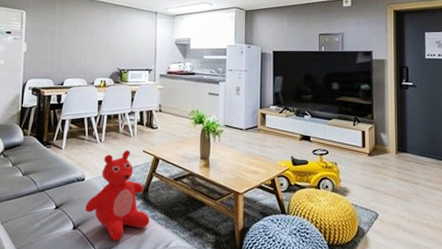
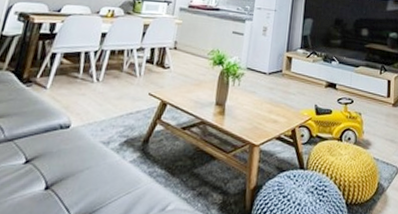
teddy bear: present [85,150,150,241] -> none [65,92,147,204]

